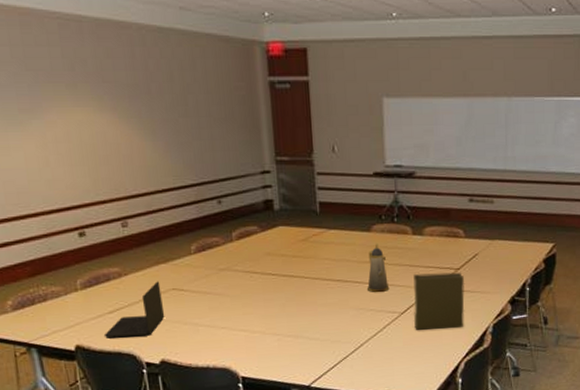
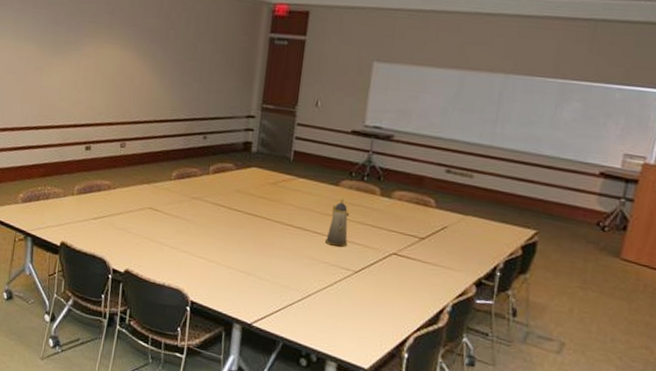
laptop: present [103,281,165,339] -> none [85,198,140,246]
binder: present [413,272,465,330] -> none [366,234,428,301]

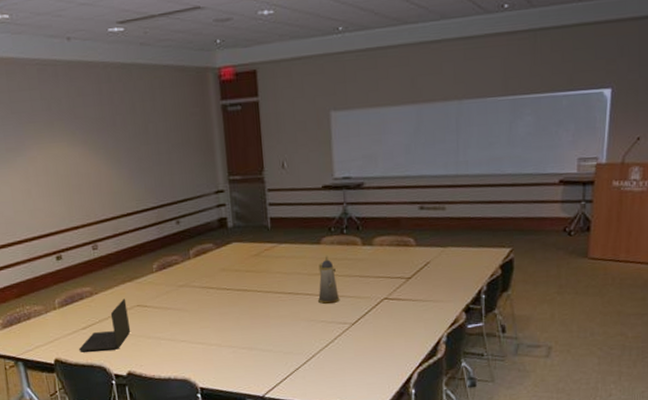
laptop: none [85,198,140,246] -> present [78,298,131,352]

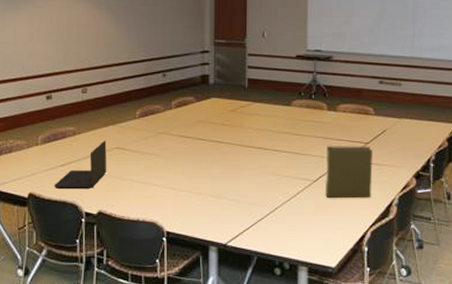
coffee pot: present [318,255,340,304] -> none [285,116,305,160]
binder: none [363,281,417,341] -> present [324,145,374,199]

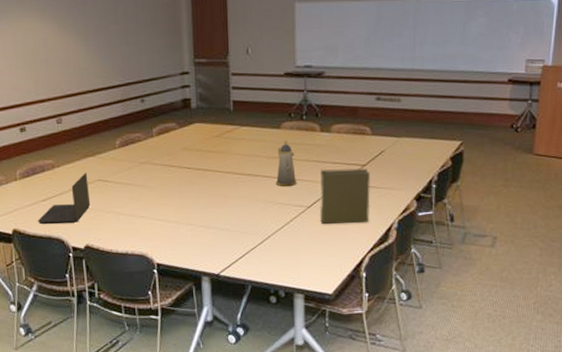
coffee pot: none [285,116,305,160] -> present [276,139,297,186]

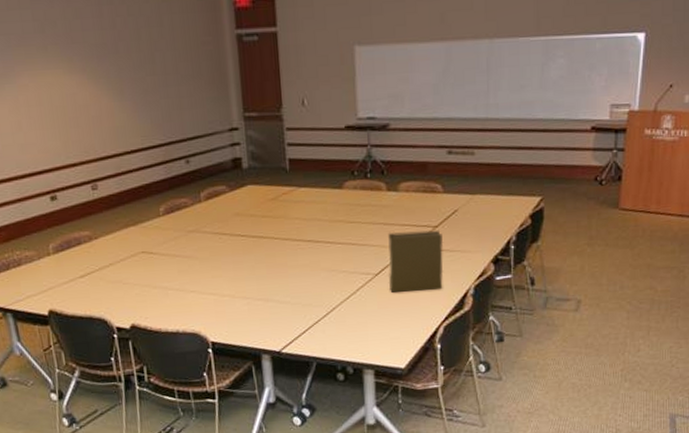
laptop: present [37,173,91,224] -> none [75,244,135,303]
coffee pot: present [276,139,297,186] -> none [340,200,363,253]

